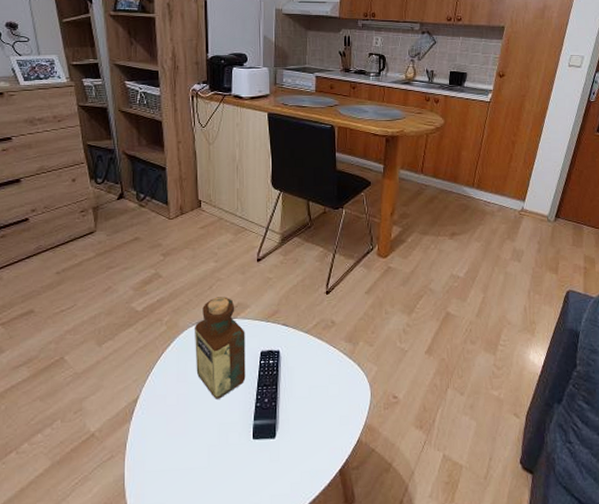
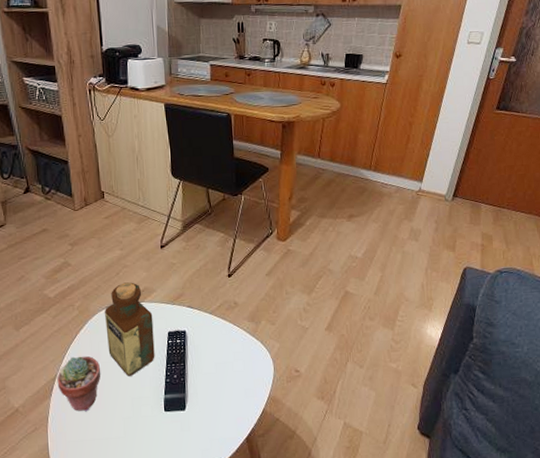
potted succulent: none [139,376,187,438] -> present [57,356,101,412]

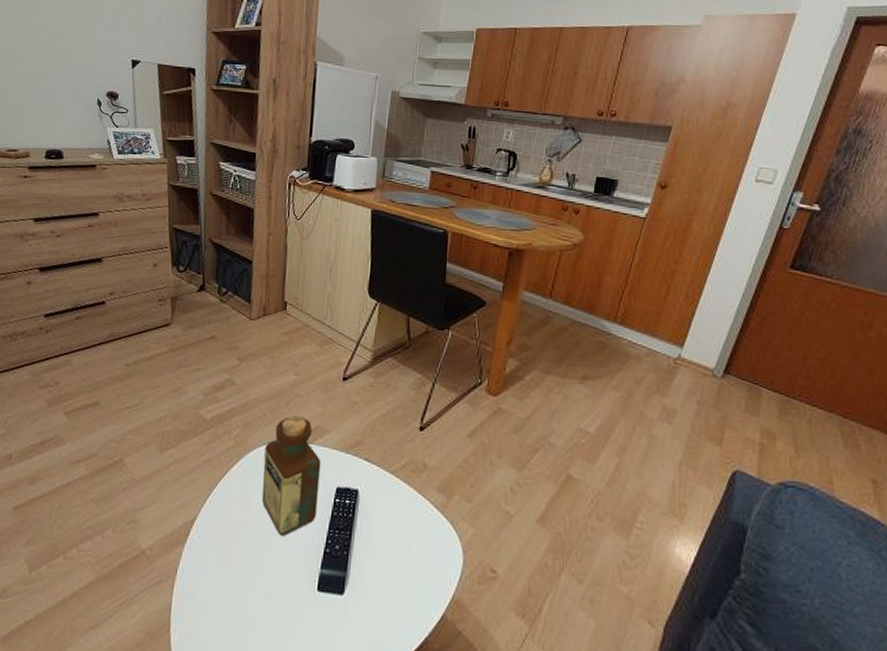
potted succulent: present [57,356,101,412] -> none [195,497,249,572]

